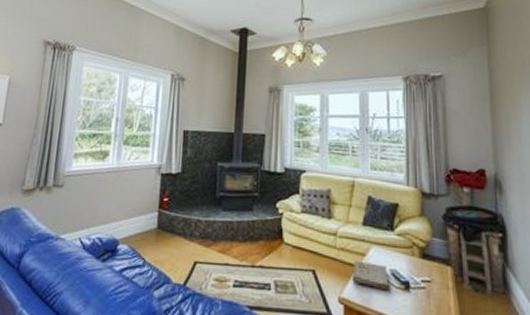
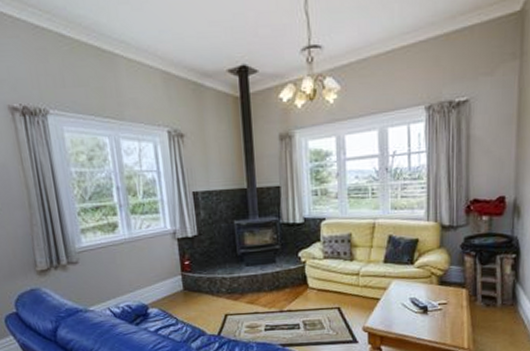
book: present [352,260,390,291] -> none [375,294,410,316]

